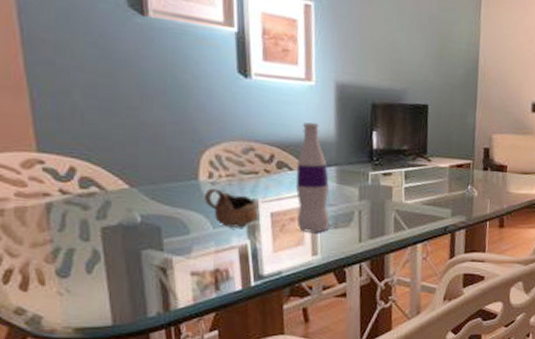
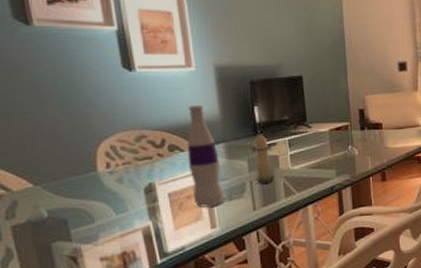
cup: present [205,188,257,229] -> none [105,177,155,213]
candle: none [363,158,387,214] -> present [250,131,275,183]

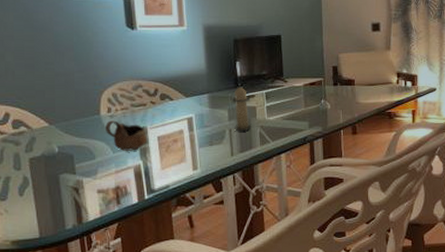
cup: none [105,177,155,213] -> present [106,120,146,152]
bottle: present [187,104,224,207] -> none [176,59,205,151]

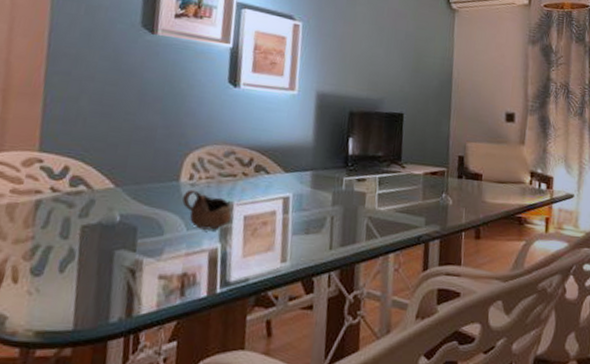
candle: present [231,84,252,131] -> none [337,164,361,221]

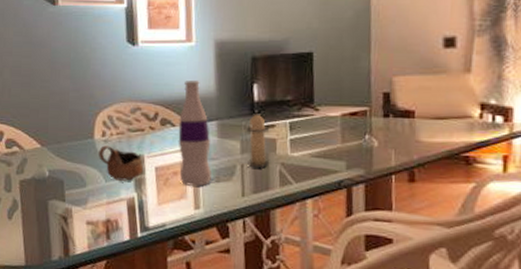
bottle: none [268,128,304,238] -> present [178,79,211,186]
candle: none [337,164,361,221] -> present [245,111,270,167]

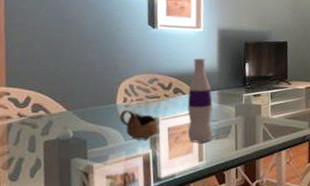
candle: present [245,111,270,167] -> none [239,83,257,127]

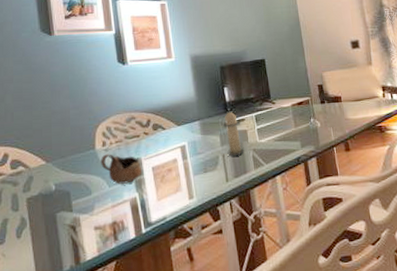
bottle: present [187,58,213,143] -> none [168,88,200,180]
candle: none [239,83,257,127] -> present [222,109,245,156]

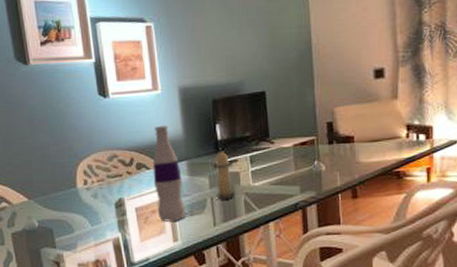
cup: present [101,154,141,185] -> none [82,193,124,225]
bottle: none [168,88,200,180] -> present [152,125,186,222]

